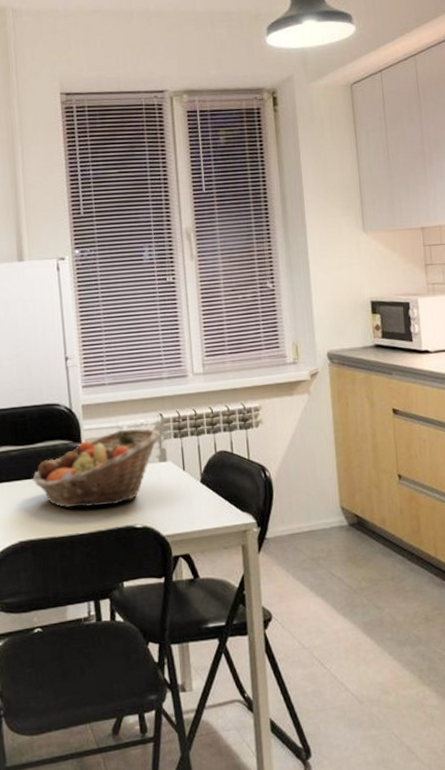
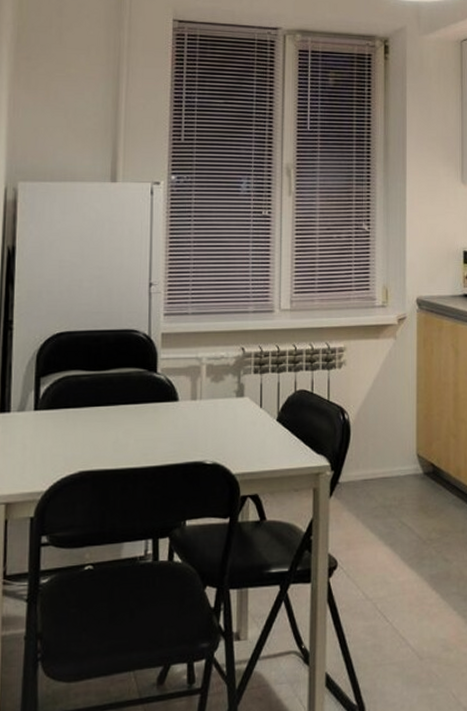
fruit basket: present [33,428,161,508] -> none [101,361,241,440]

